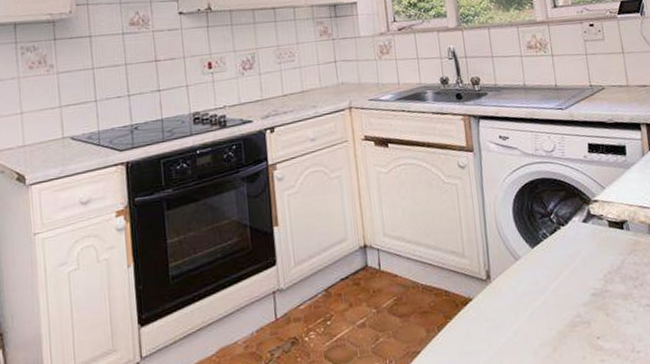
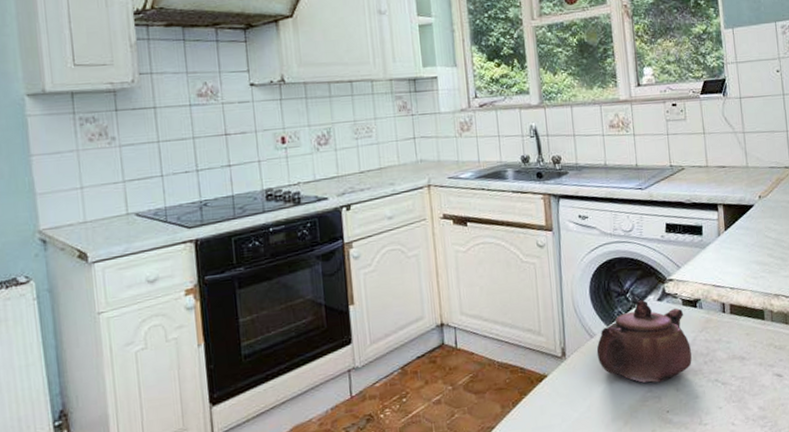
teapot: none [522,221,621,307] -> present [596,299,692,383]

